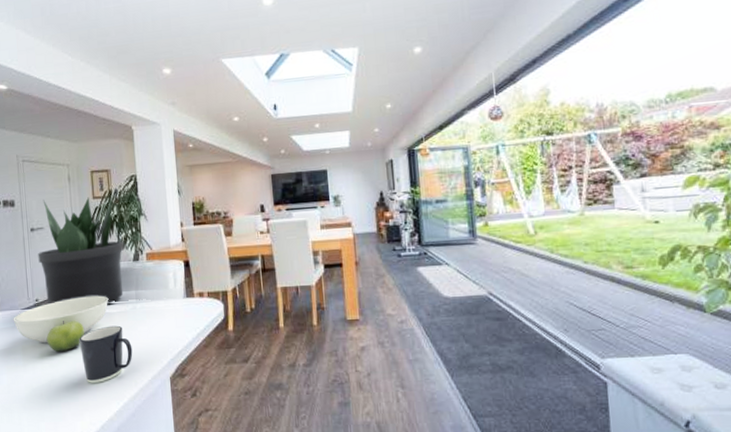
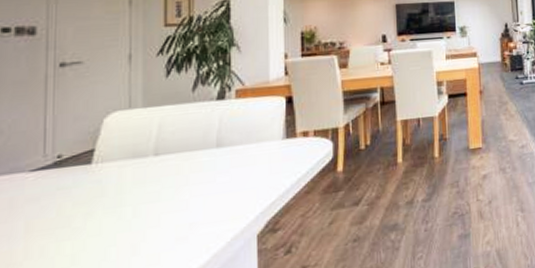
bowl: present [13,295,109,344] -> none [13,143,177,214]
planter: present [38,197,124,305] -> none [68,24,204,161]
fruit: present [46,320,85,353] -> none [70,178,136,224]
mug: present [79,325,133,383] -> none [124,179,206,258]

